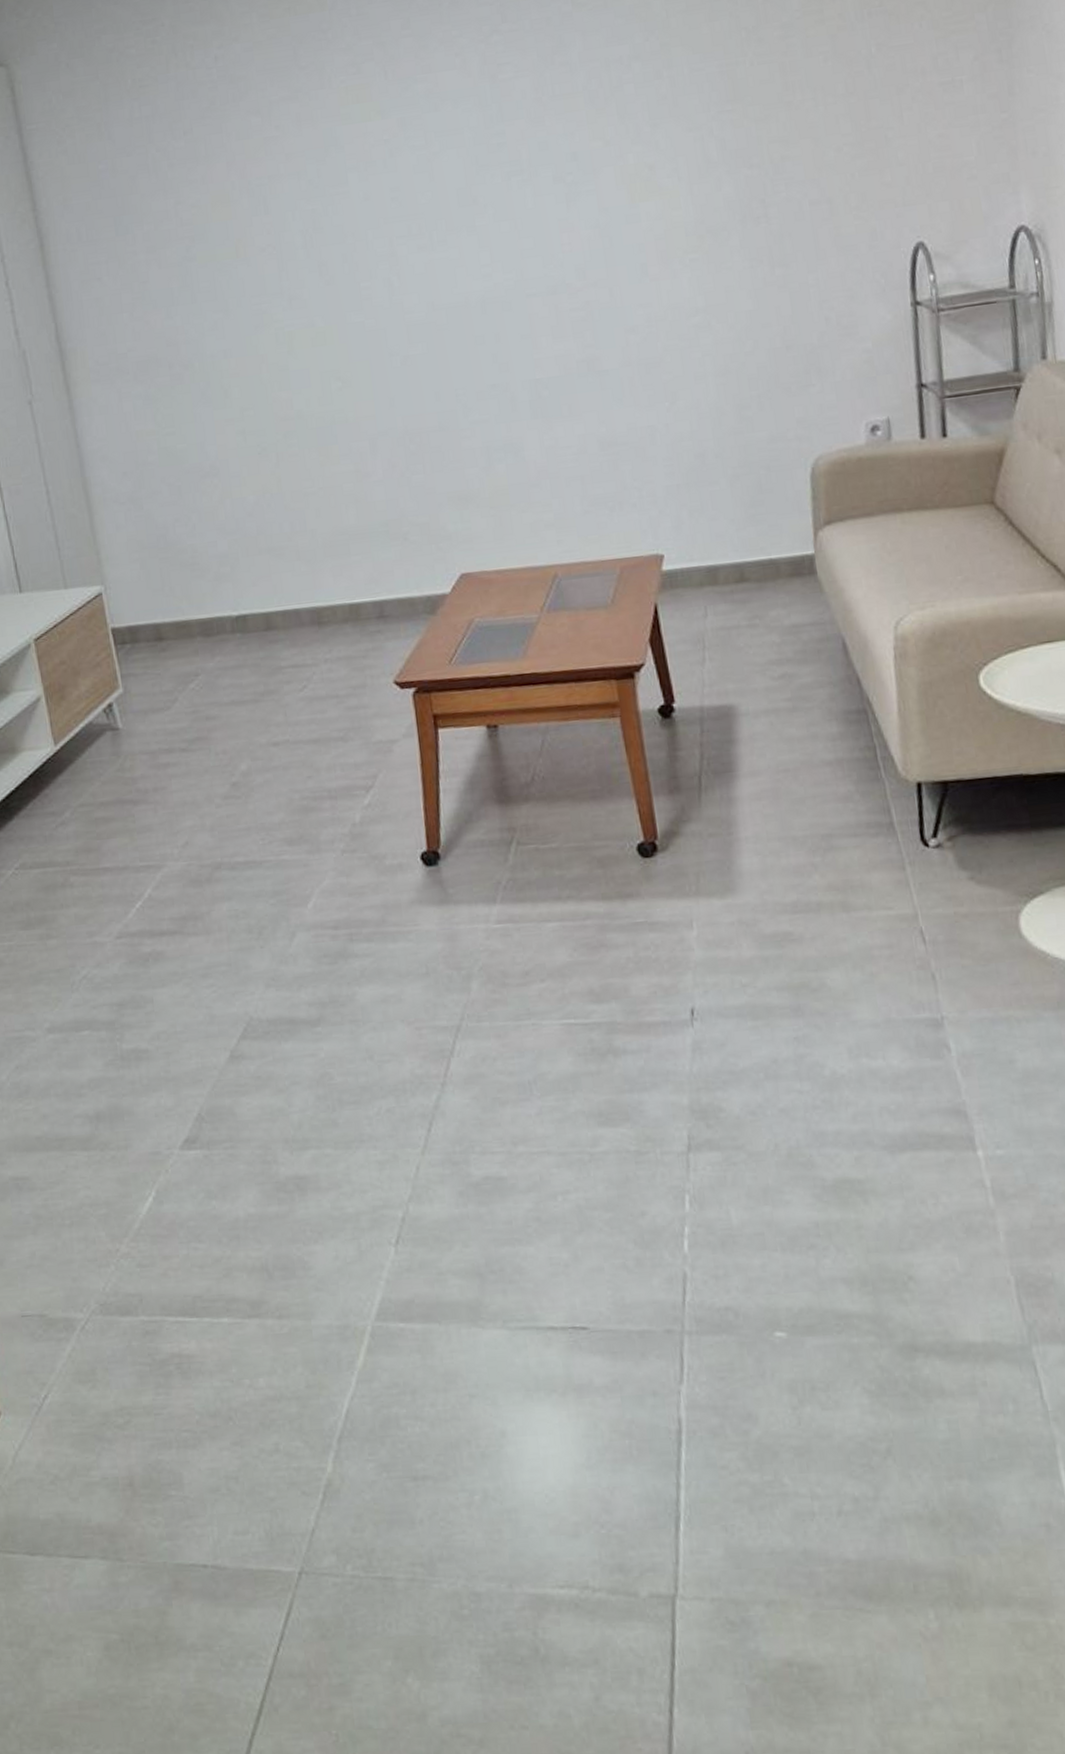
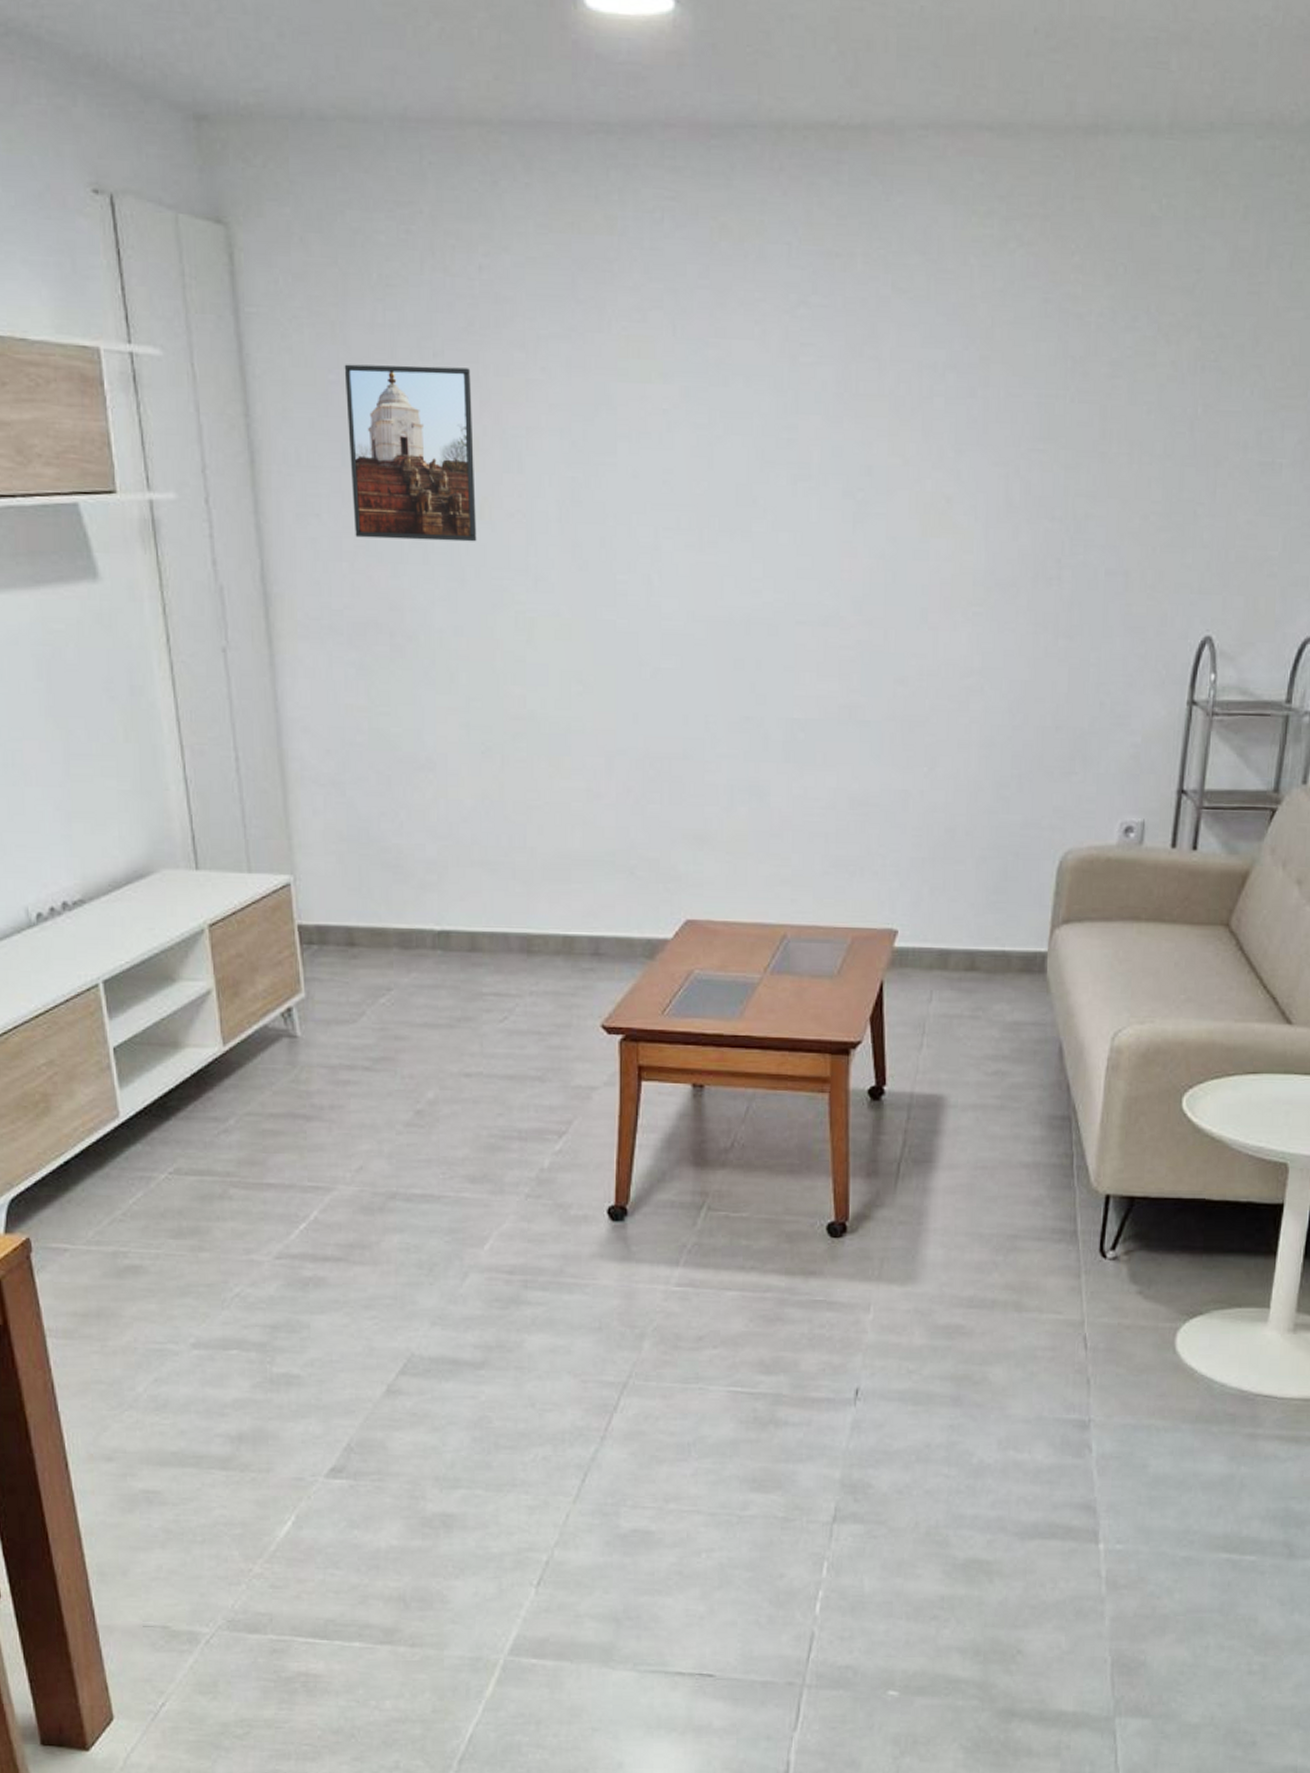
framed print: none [111,138,236,291] -> present [344,364,477,542]

